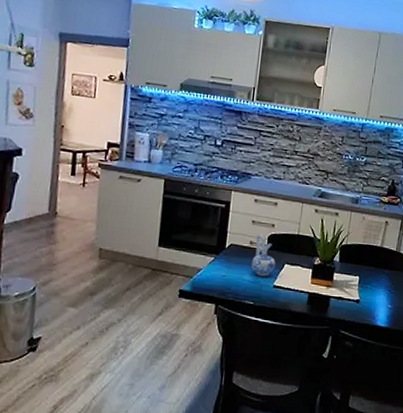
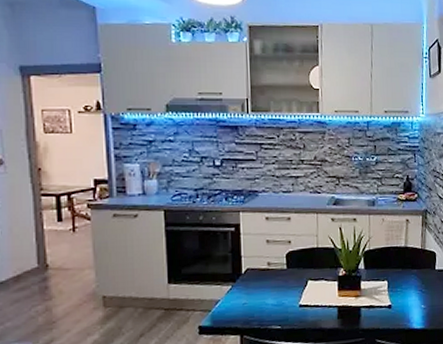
ceramic pitcher: present [251,234,276,276] -> none [272,253,298,297]

